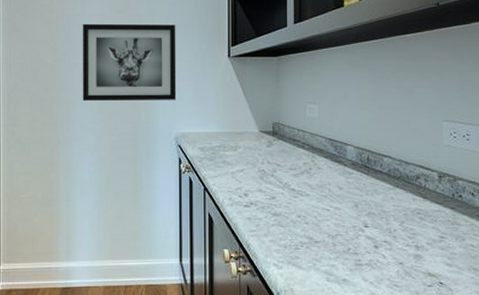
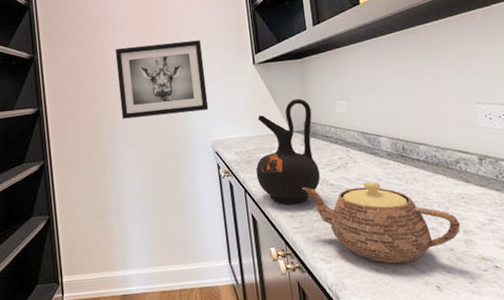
ceramic jug: none [218,98,282,206] -> present [255,99,320,205]
teapot: none [262,190,413,274] -> present [301,181,461,264]

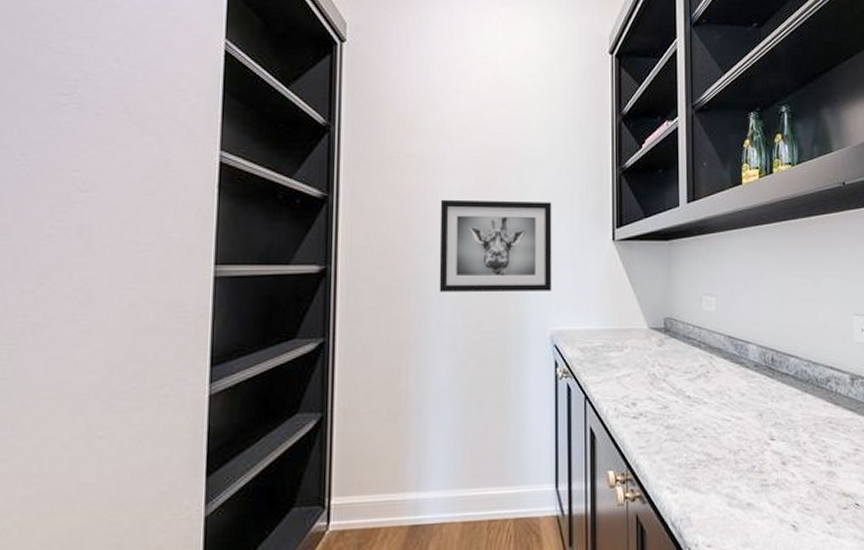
ceramic jug: present [255,99,320,205] -> none [601,289,676,418]
teapot: present [301,181,461,264] -> none [653,396,825,497]

